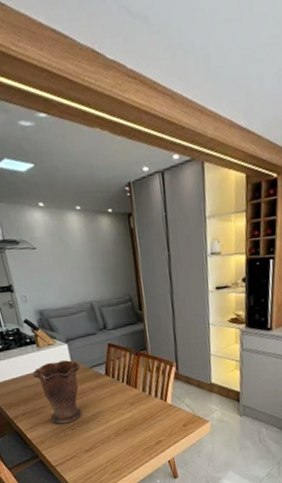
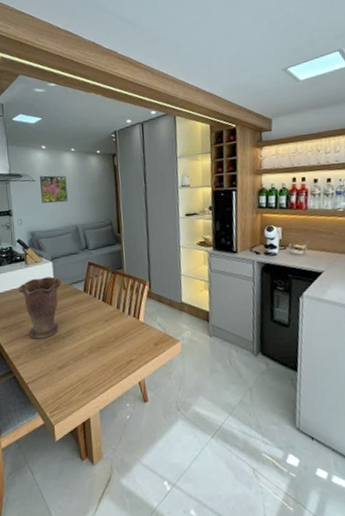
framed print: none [41,241,78,277] -> present [40,175,68,203]

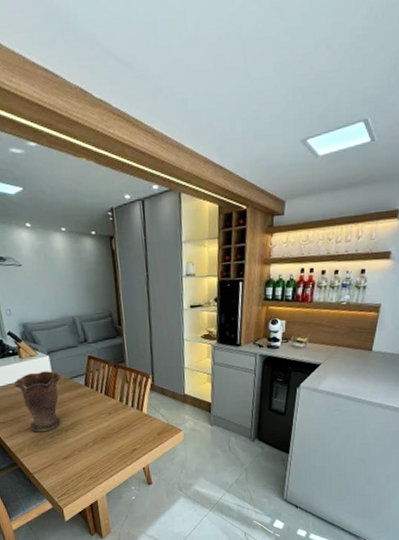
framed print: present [40,175,68,203] -> none [27,259,62,292]

